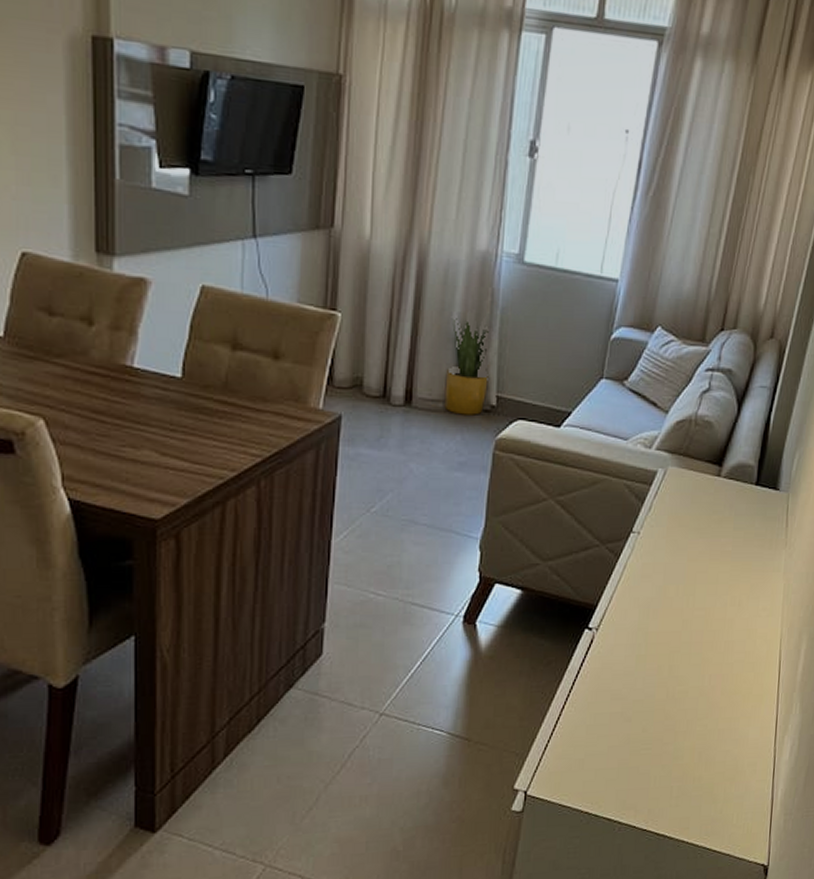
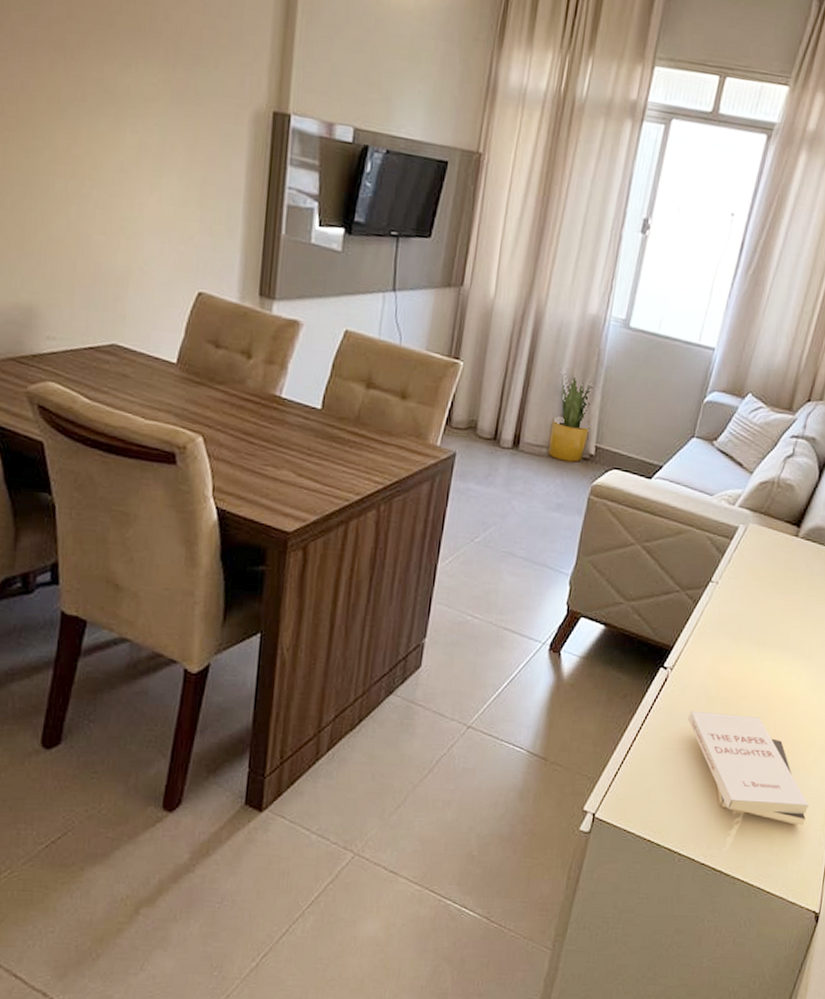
books: none [617,670,750,779] -> present [687,710,809,826]

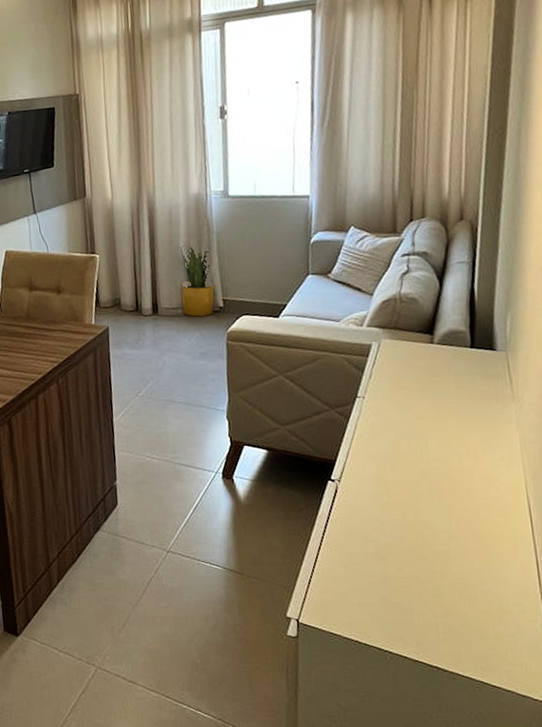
books: present [687,710,809,826] -> none [366,515,515,617]

